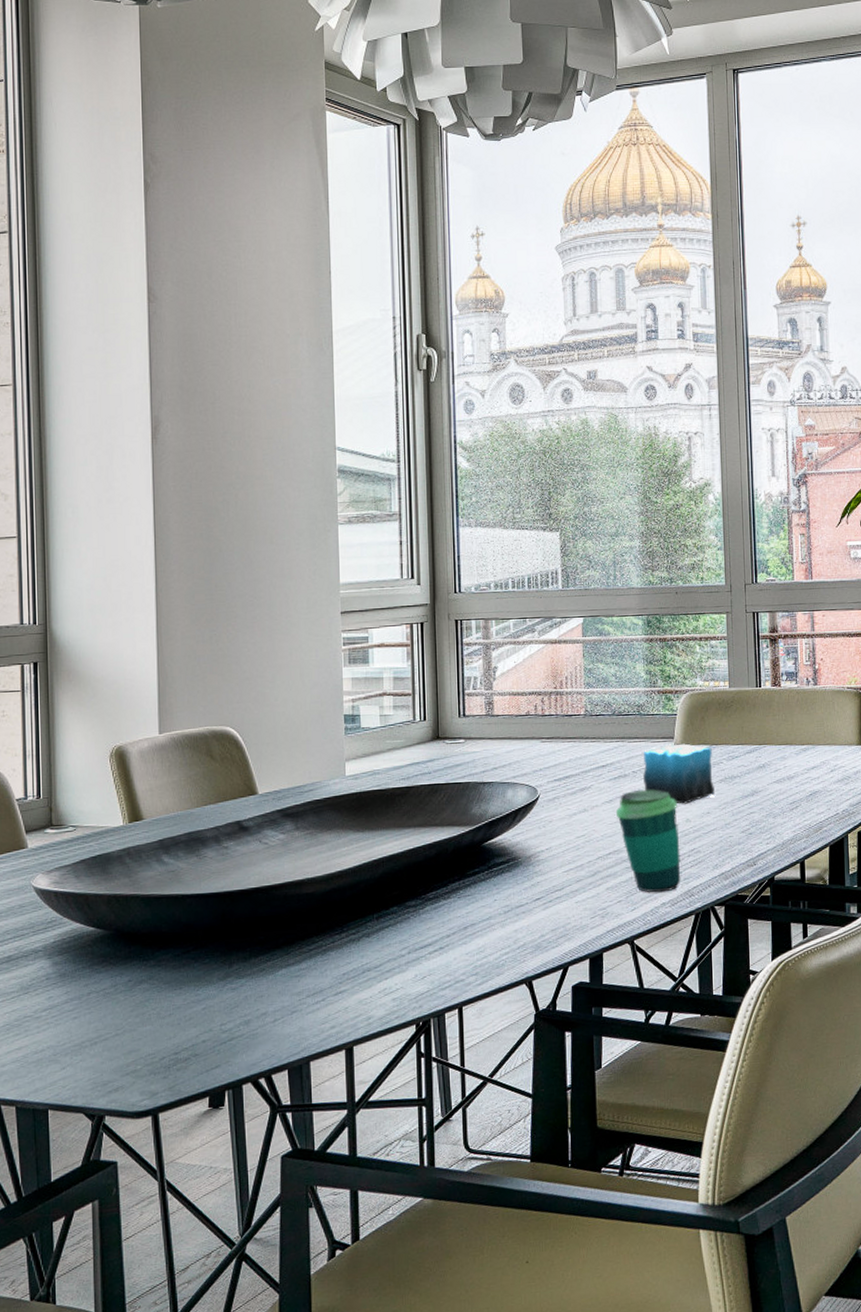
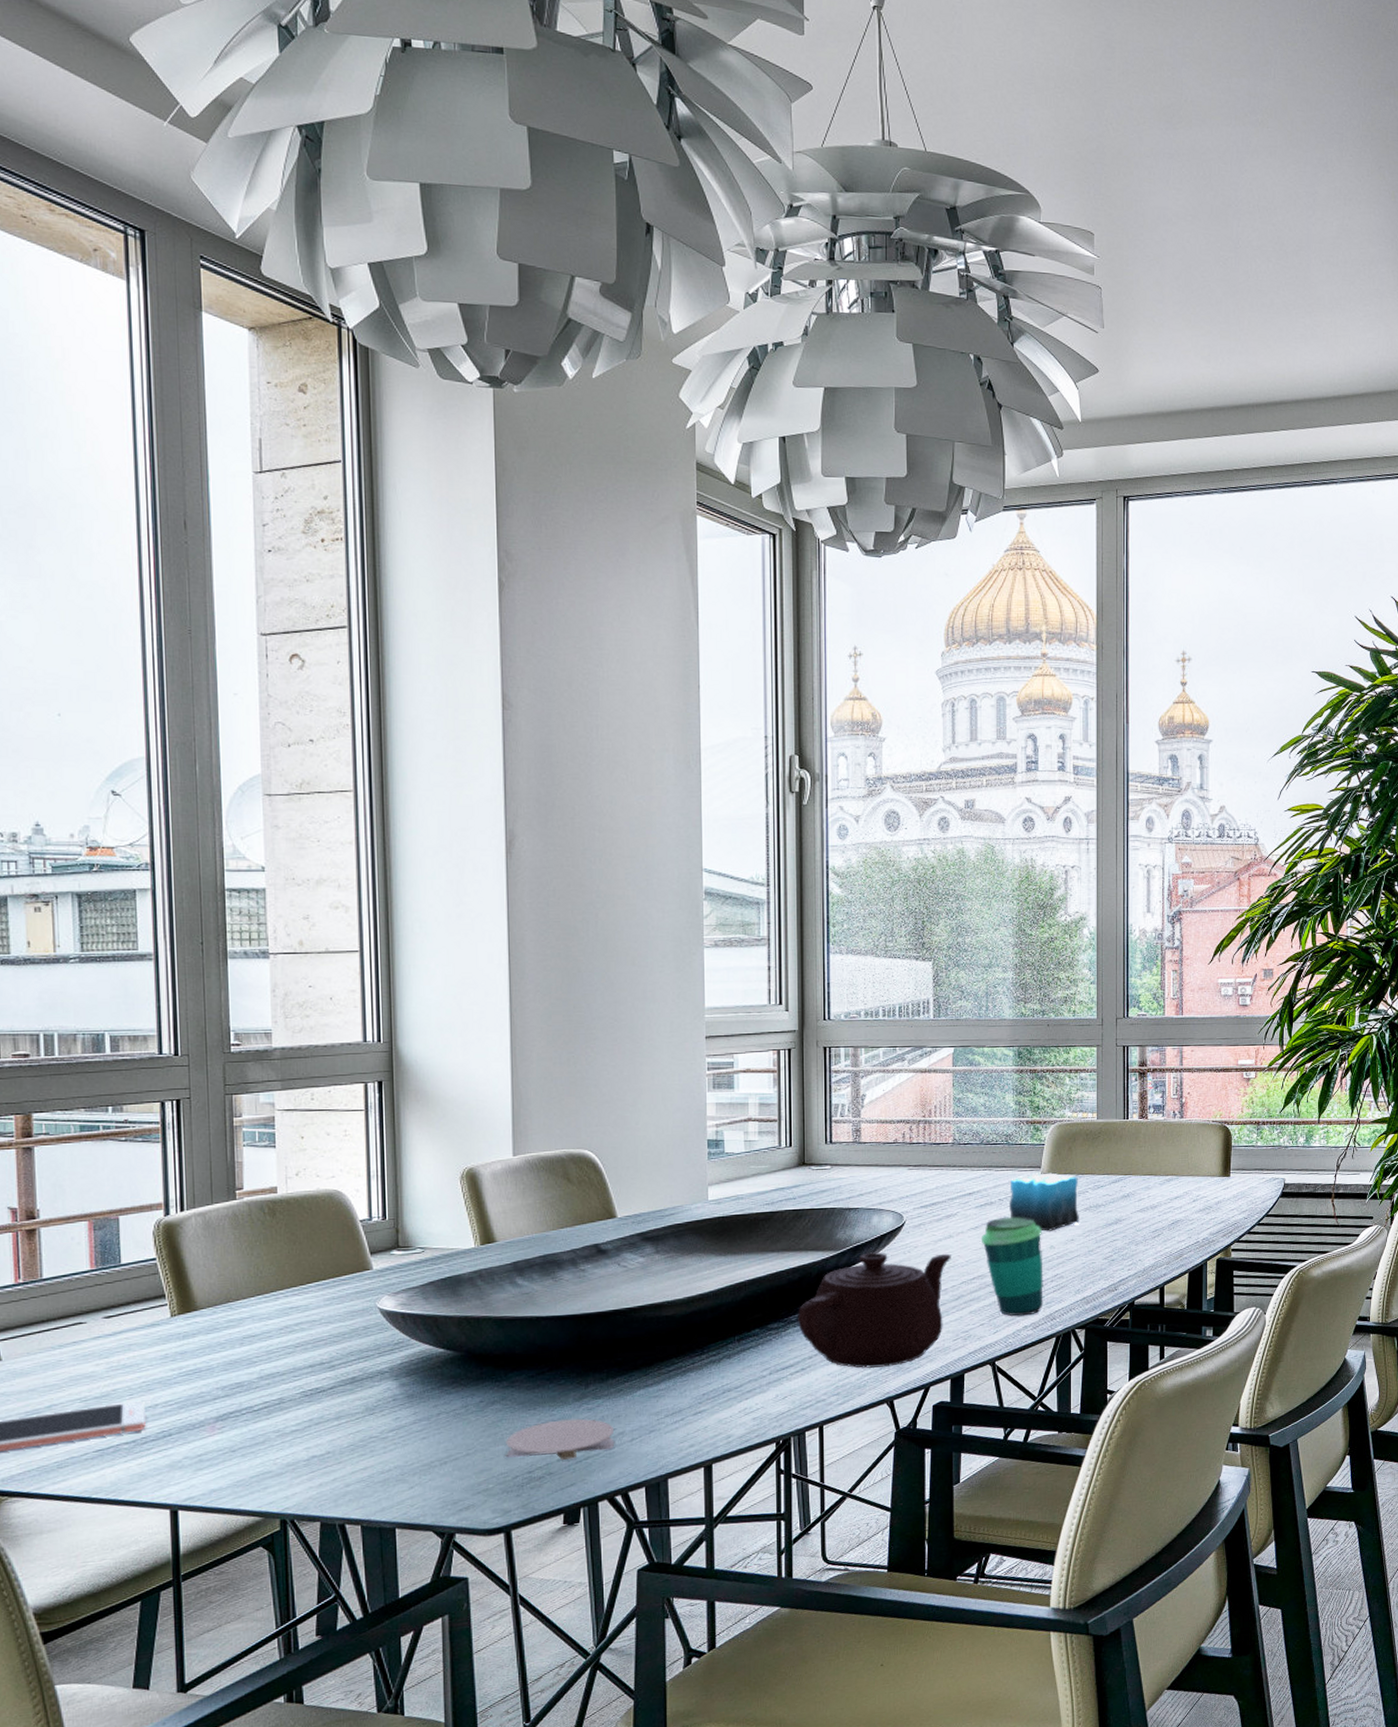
coaster: none [153,998,258,1041] -> present [506,1418,615,1460]
teapot: none [434,827,586,948] -> present [797,1252,951,1369]

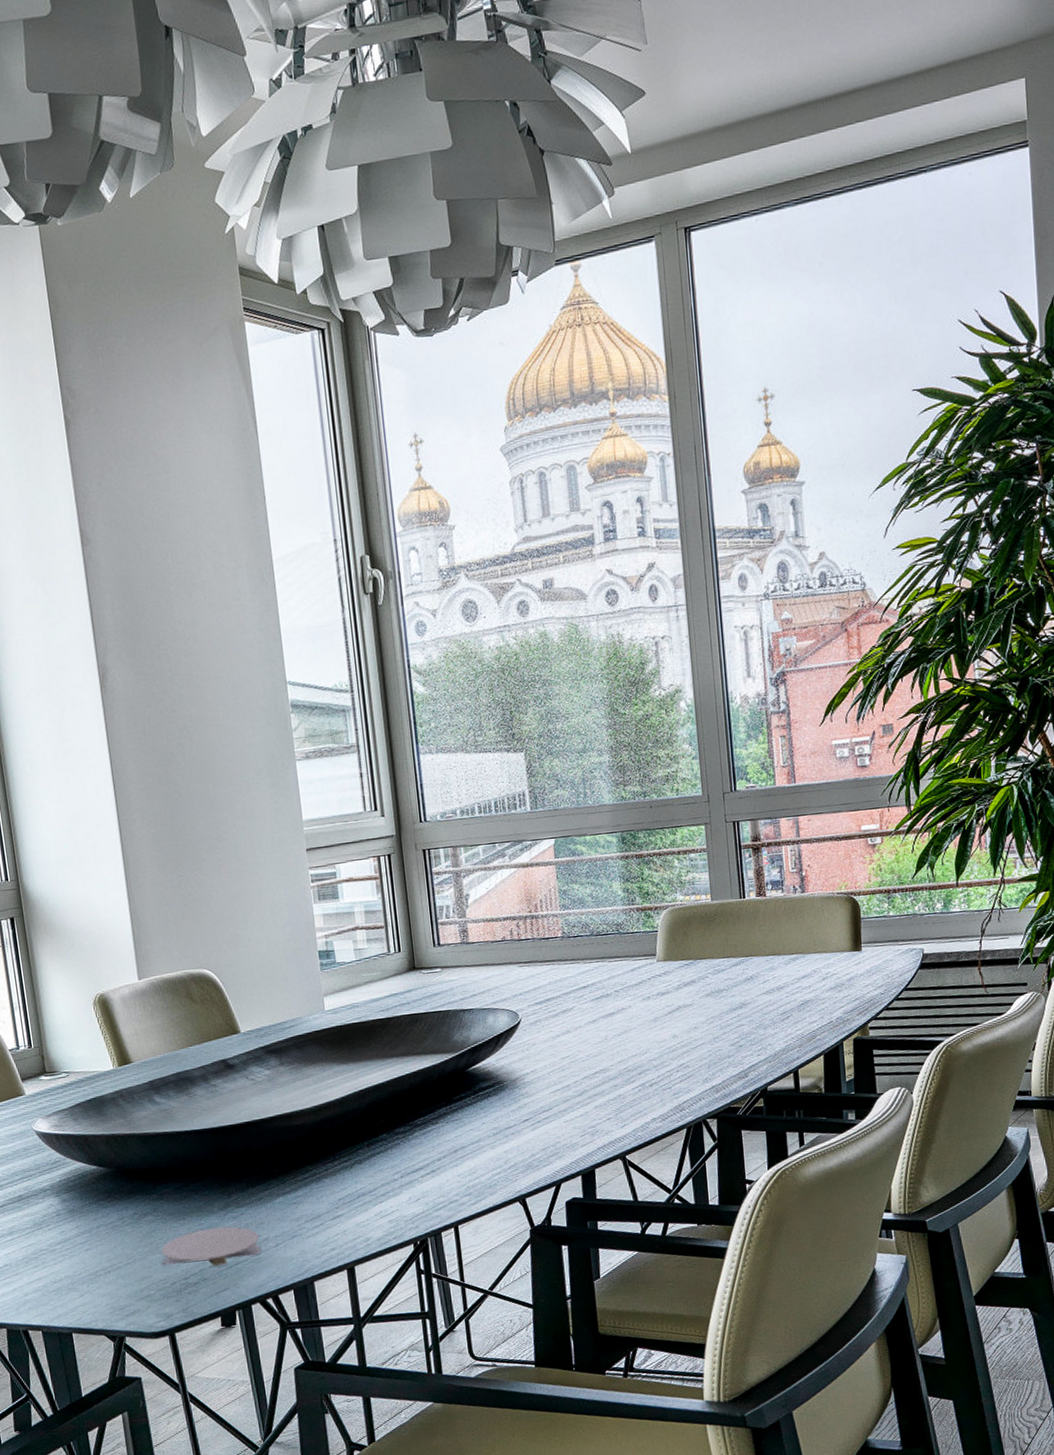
teapot: present [797,1252,951,1369] -> none [422,1049,571,1168]
cup: present [980,1217,1043,1317] -> none [599,1007,671,1110]
candle: present [1009,1173,1079,1232] -> none [625,960,701,1021]

